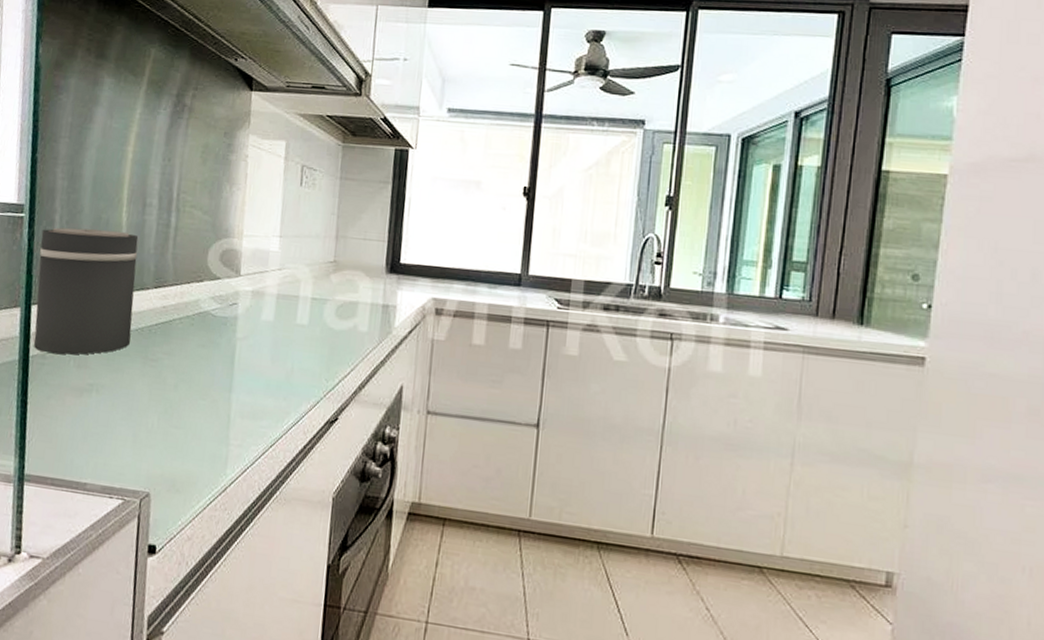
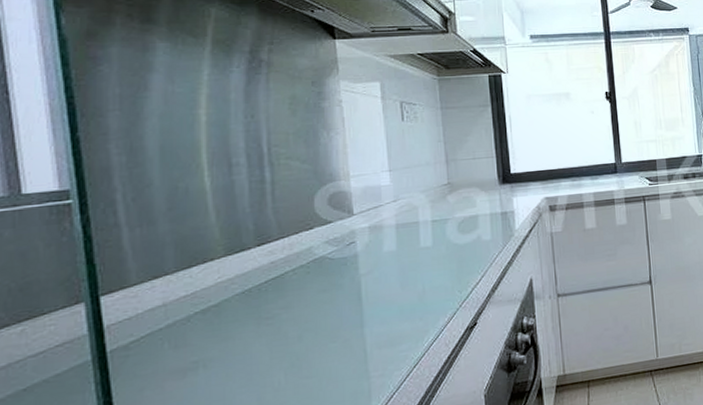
cylinder: present [33,227,139,355] -> none [100,196,237,343]

